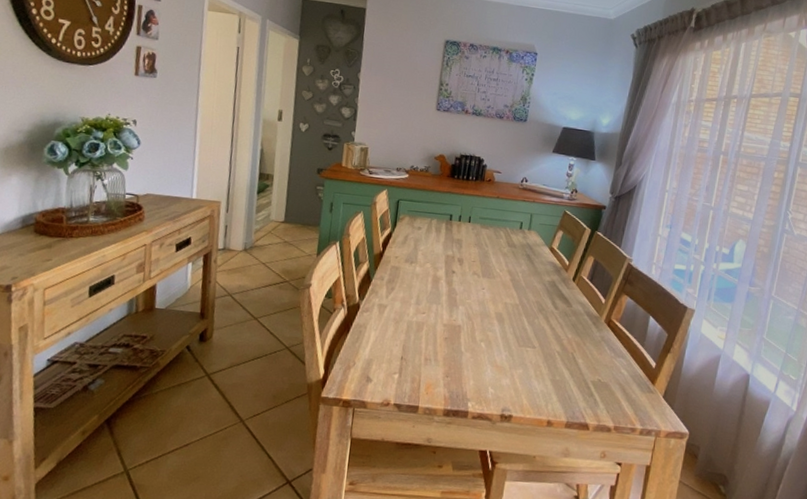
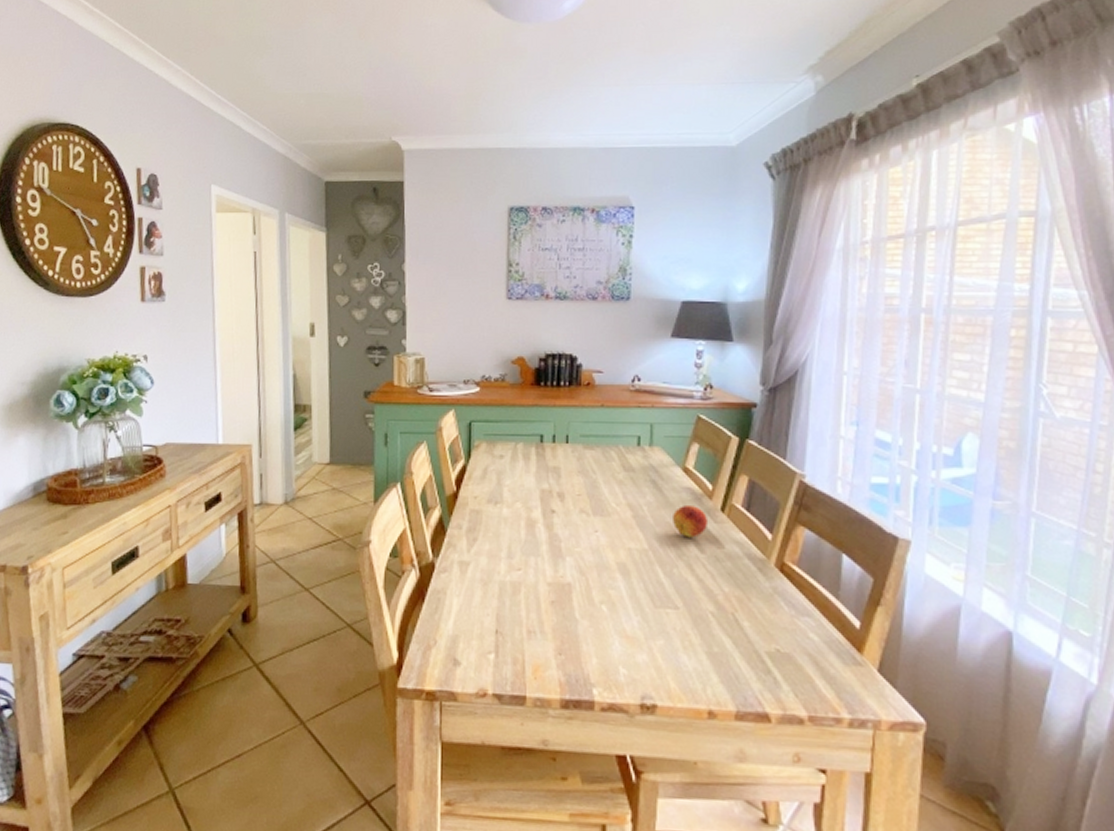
fruit: none [538,274,564,298] -> present [673,504,709,538]

